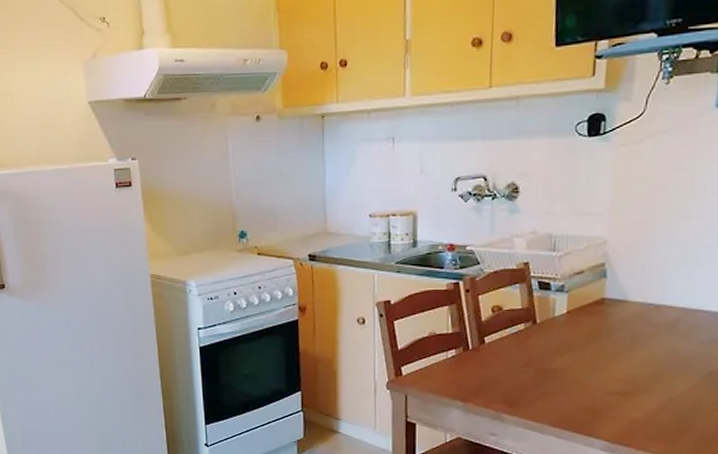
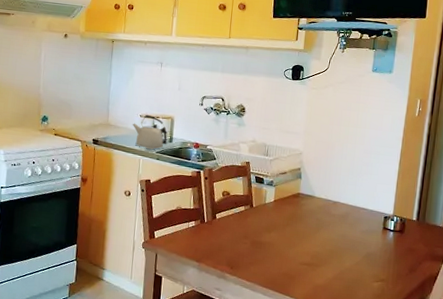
kettle: none [359,212,410,260] -> present [132,114,167,150]

